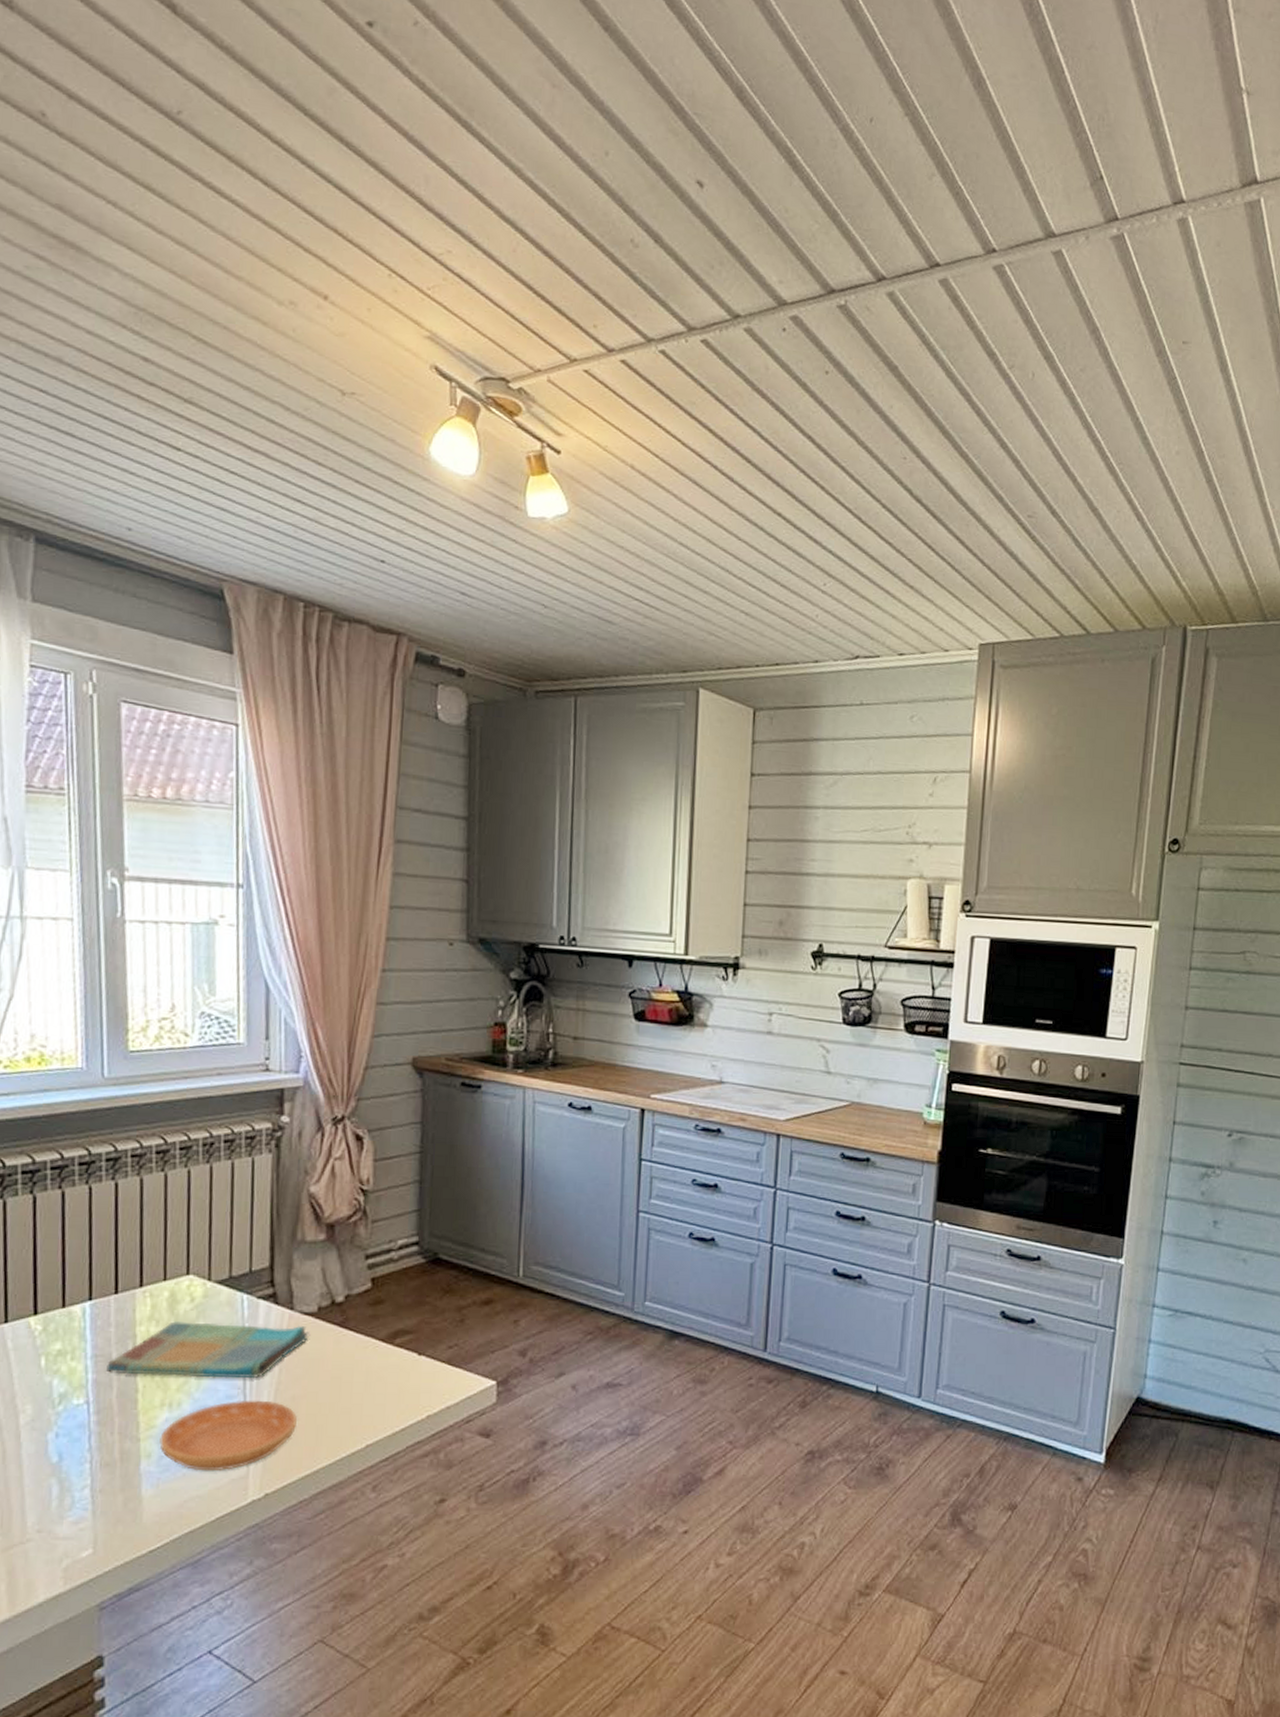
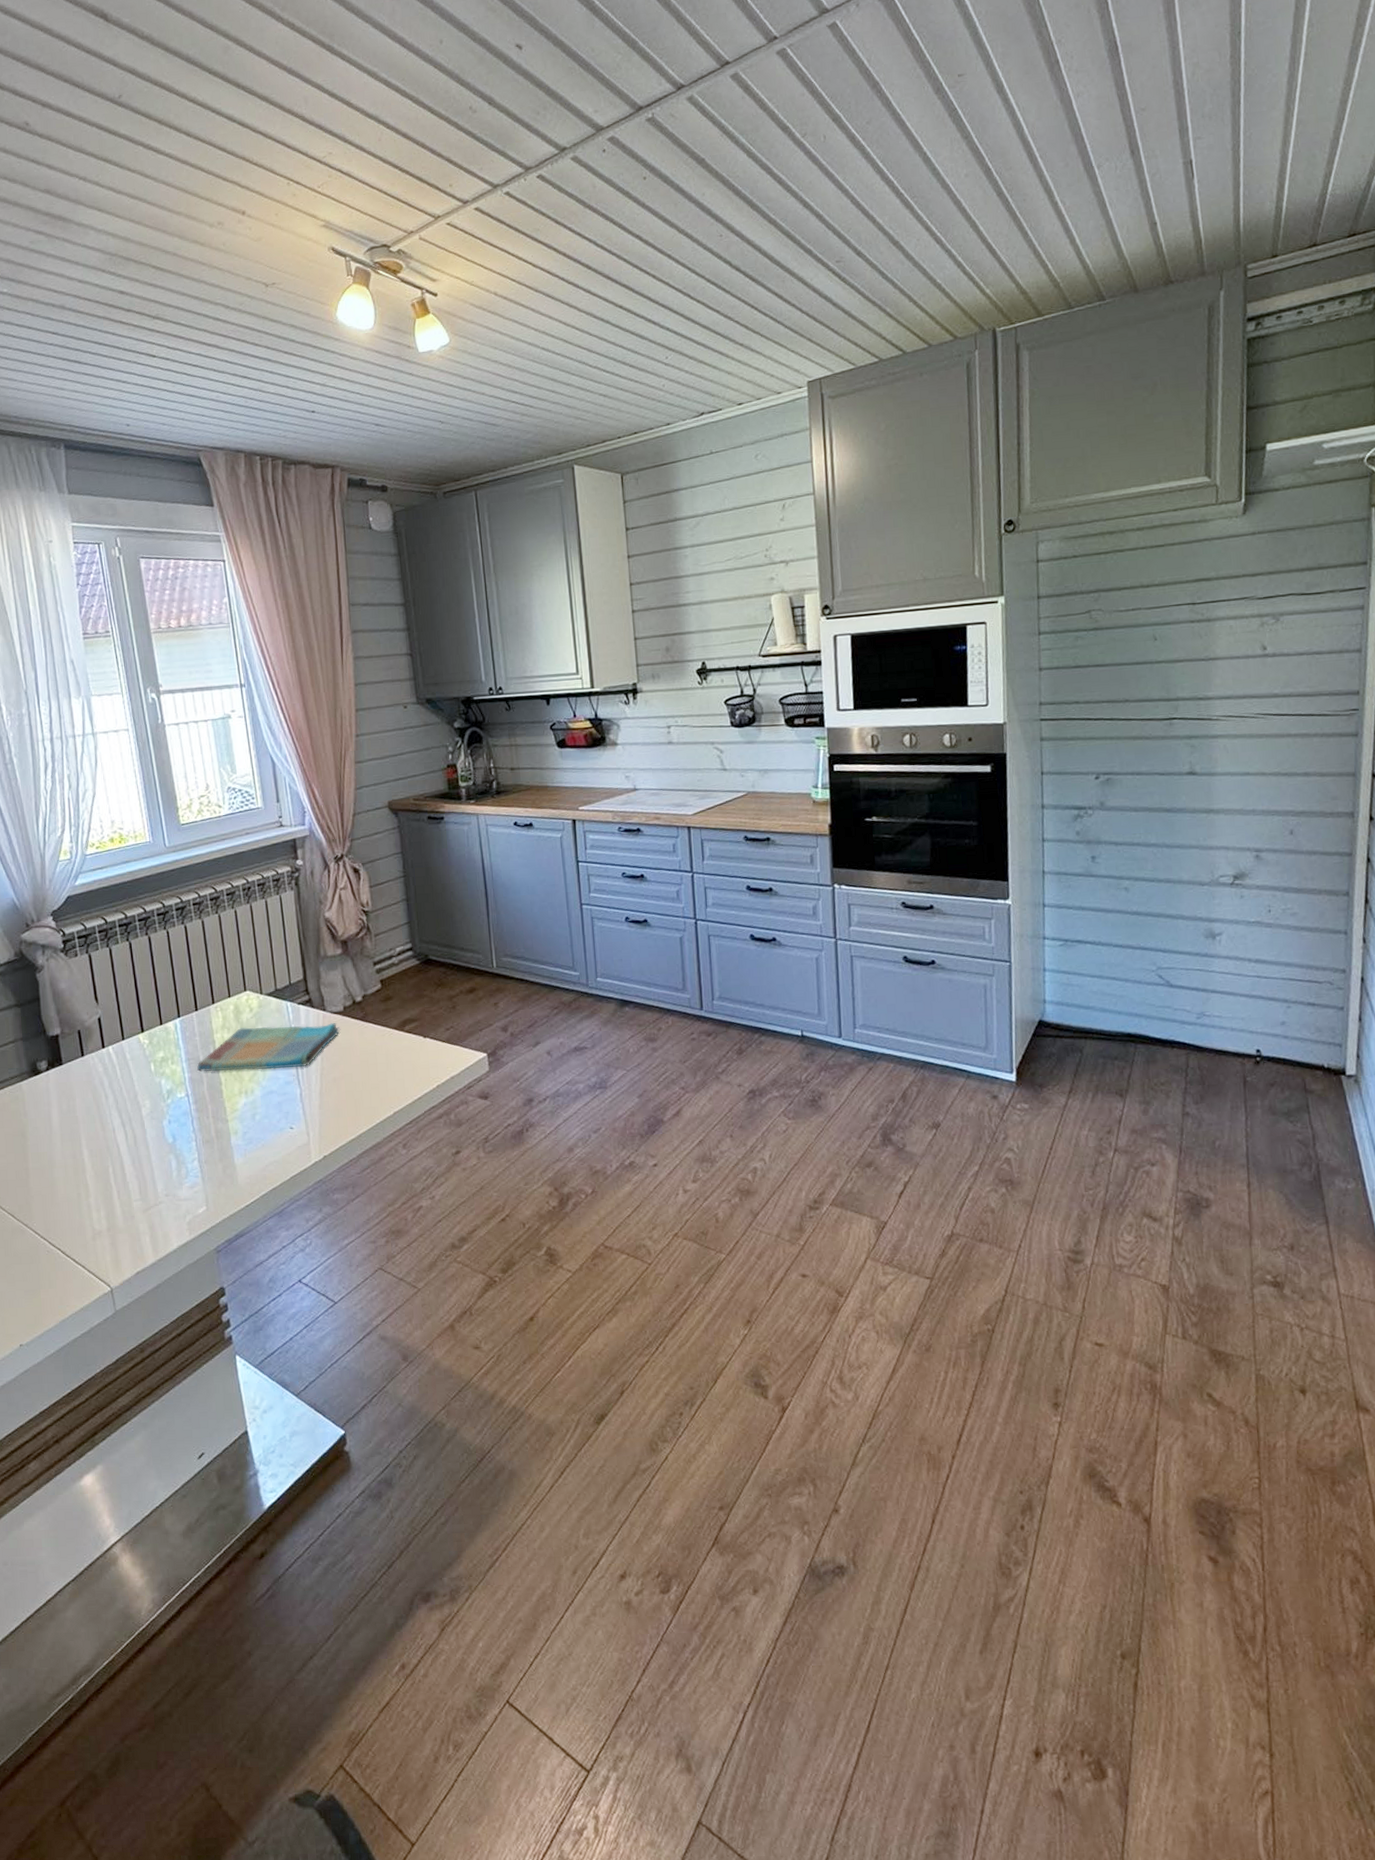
saucer: present [159,1400,297,1471] -> none [242,1083,340,1142]

